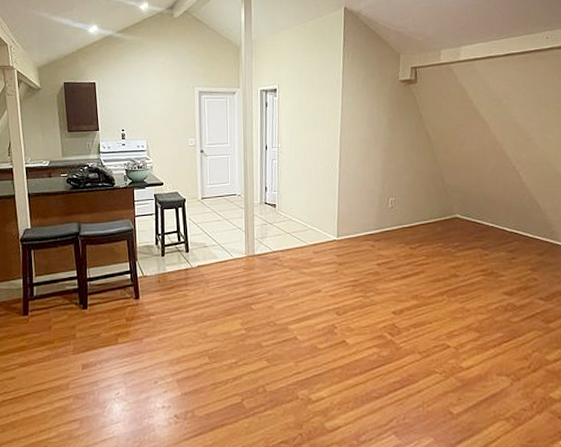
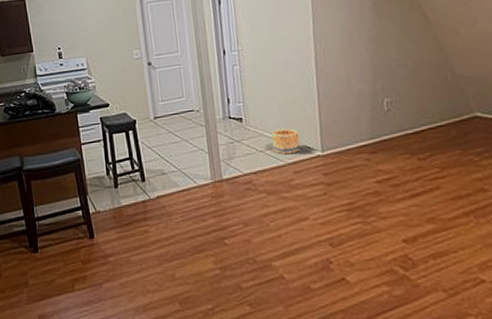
basket: none [298,215,321,237] -> present [271,128,300,155]

